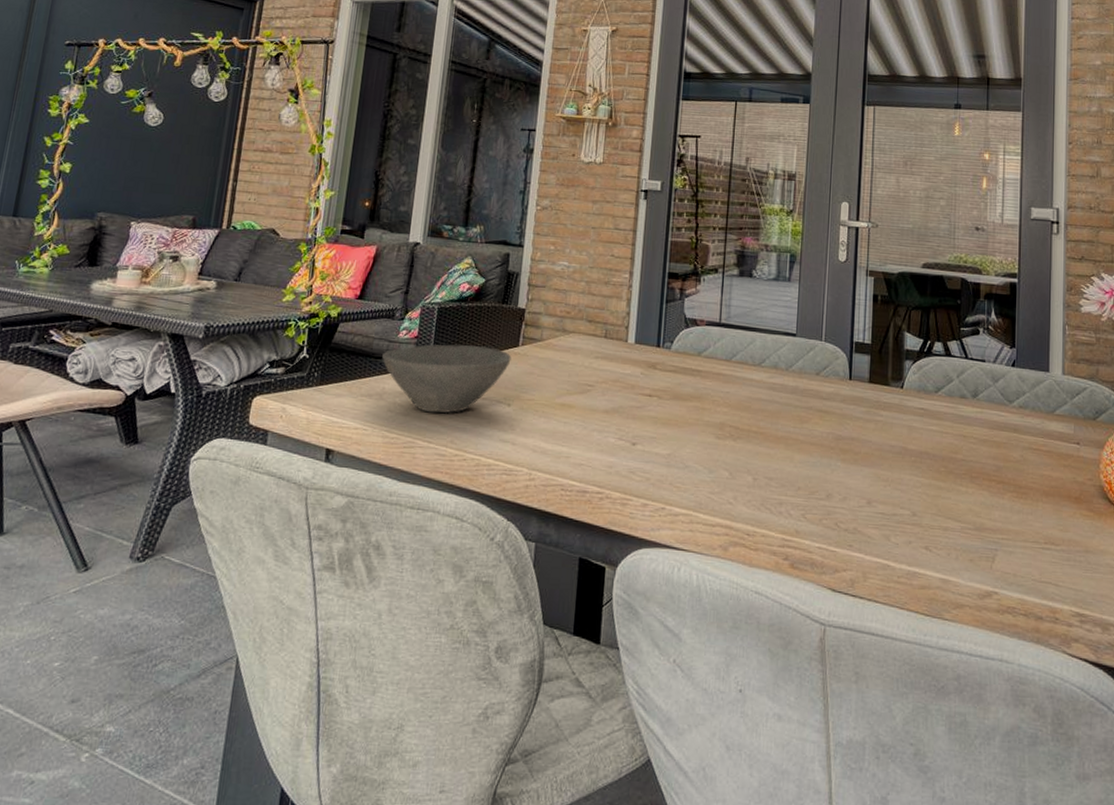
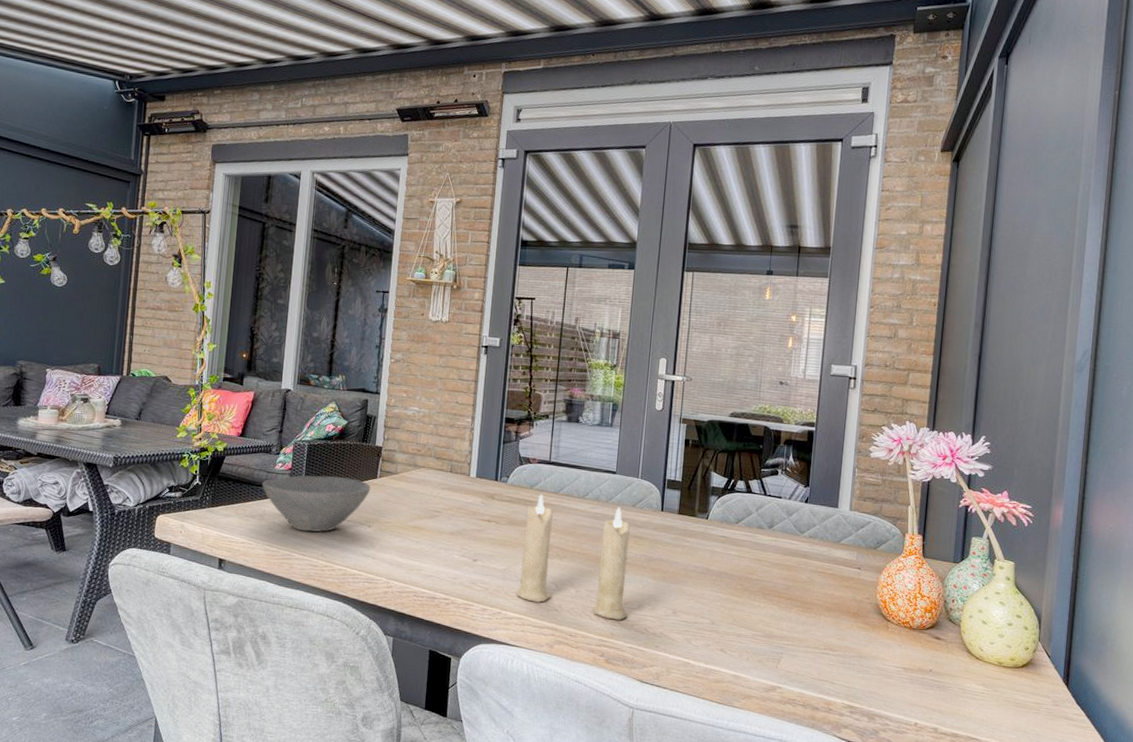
candle: none [683,361,815,514] -> present [516,493,631,621]

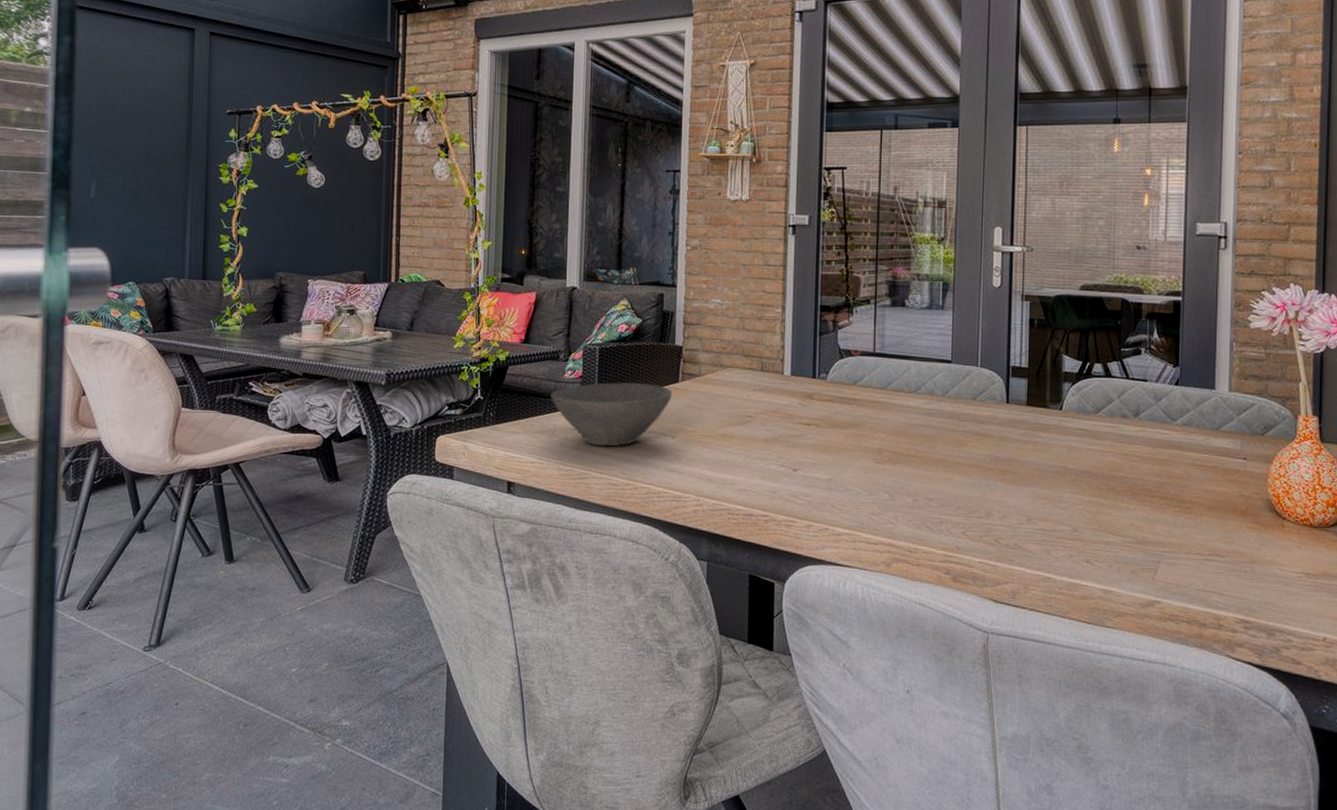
candle: present [516,493,631,621] -> none [844,390,974,532]

